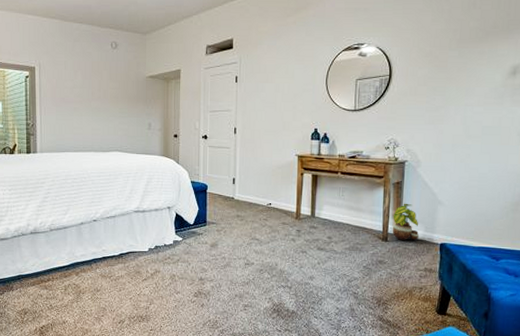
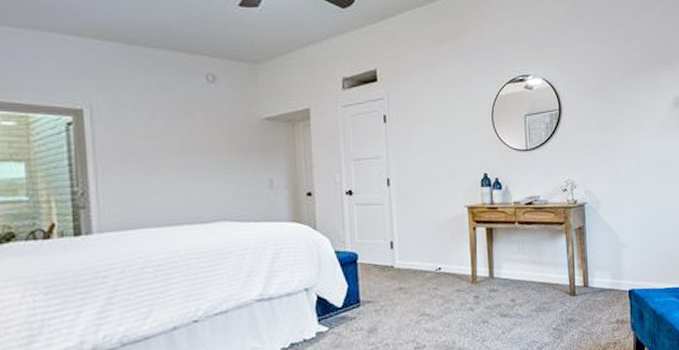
potted plant: present [392,203,420,241] -> none [578,249,608,293]

